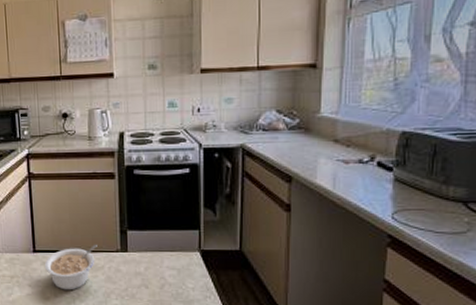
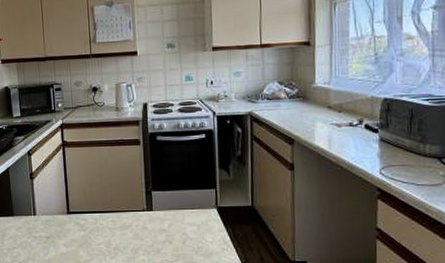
legume: present [44,244,97,290] -> none [77,204,126,248]

